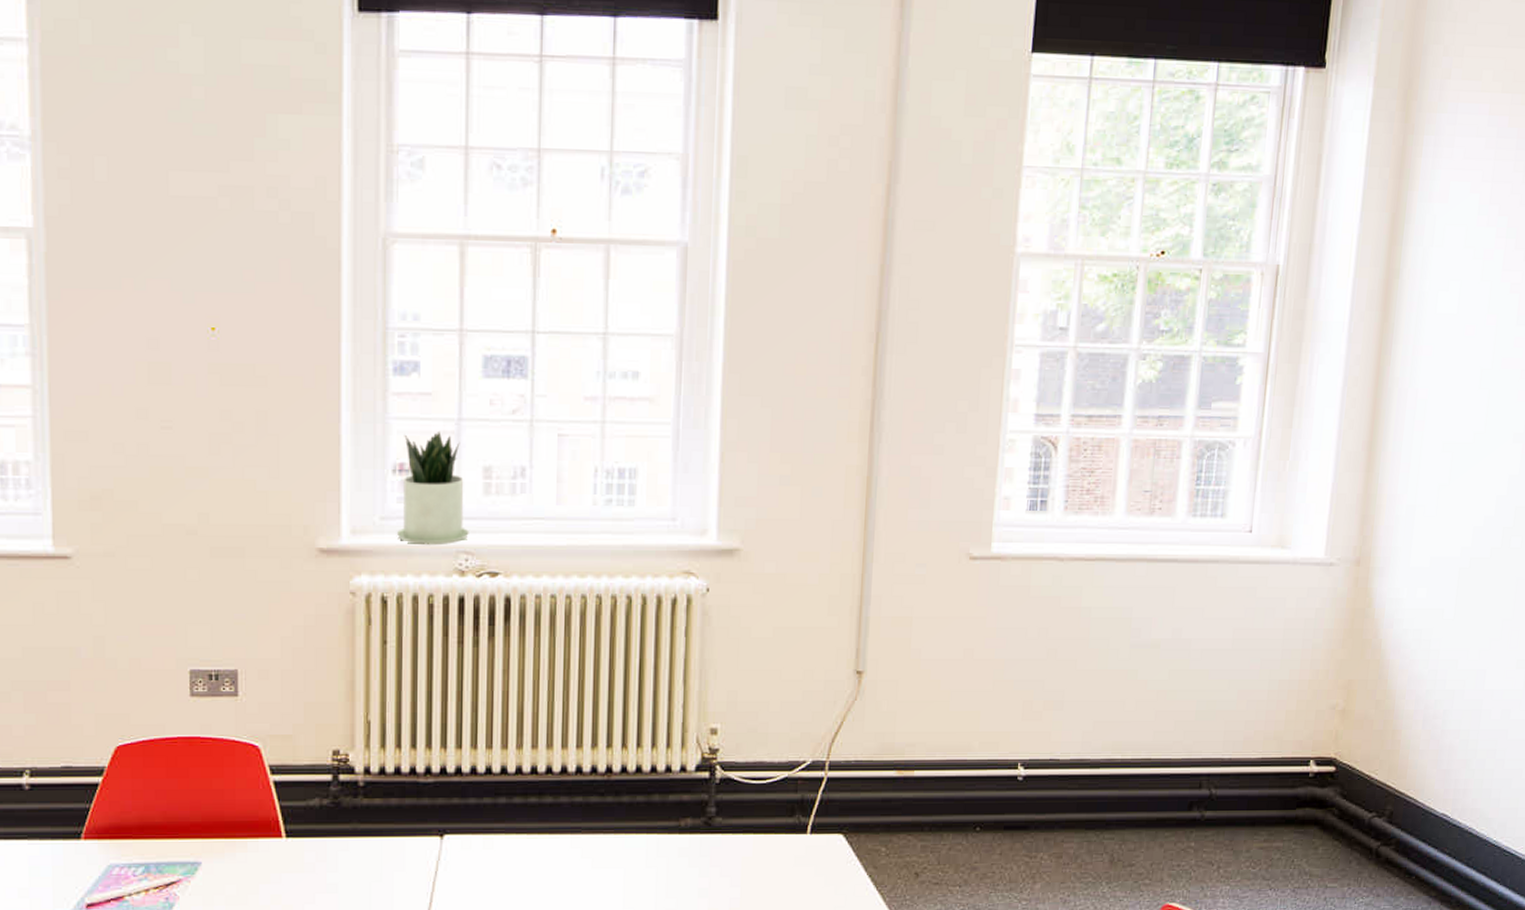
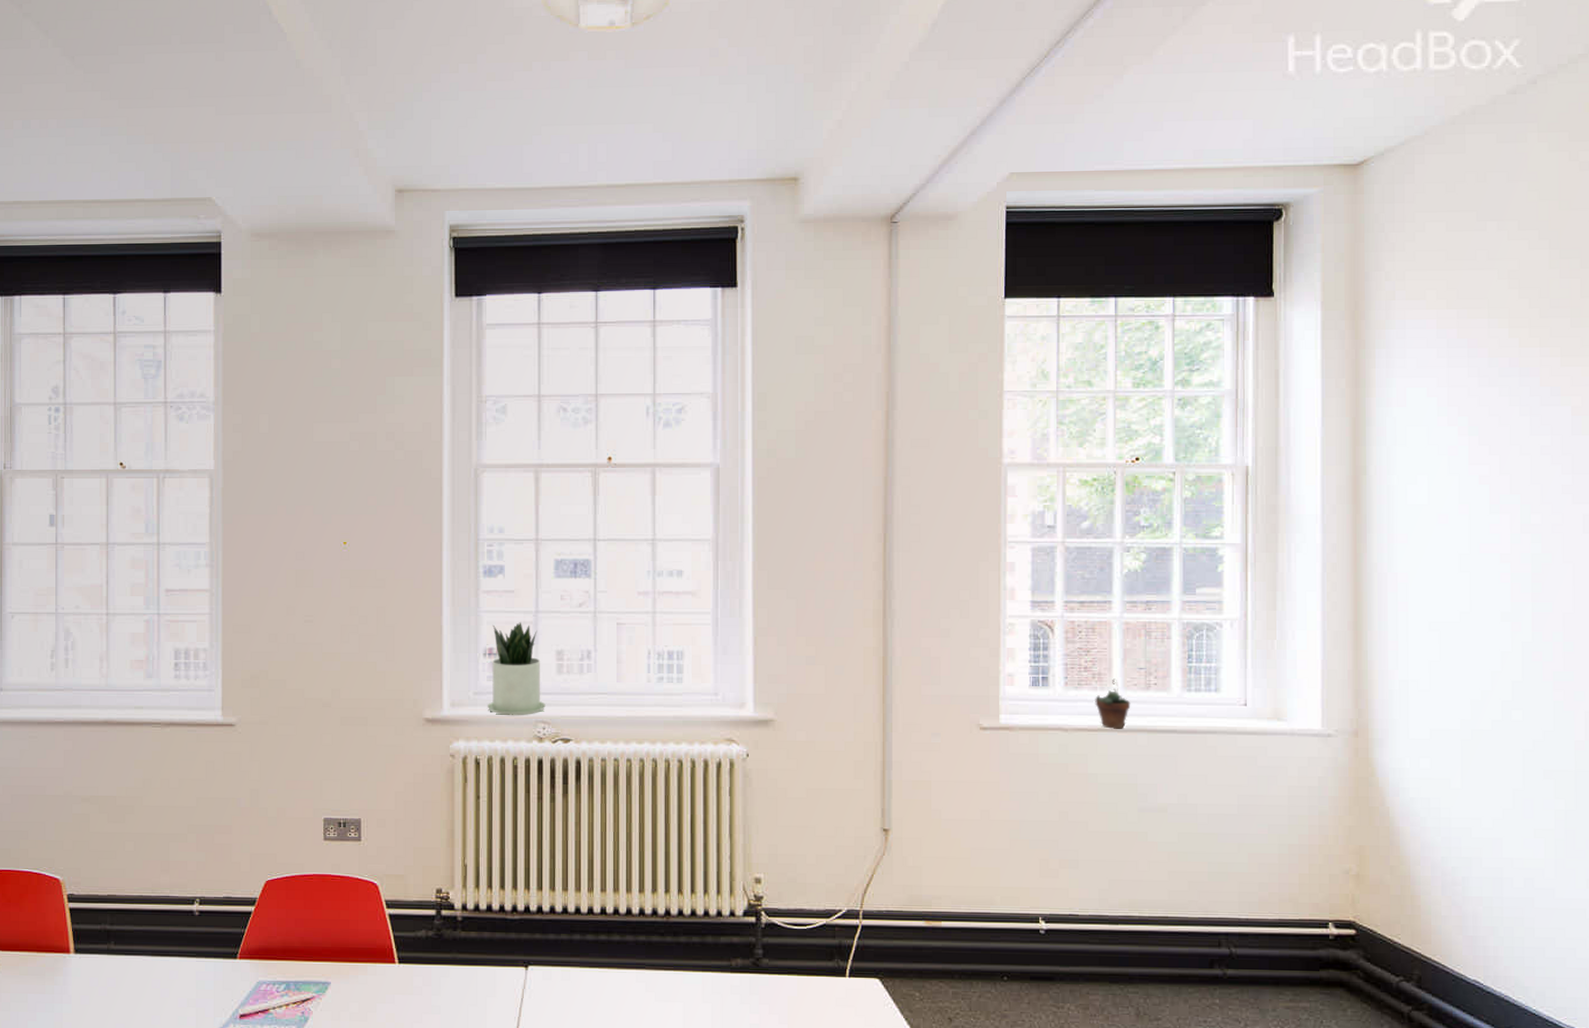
succulent plant: none [1095,502,1133,559] -> present [1095,678,1131,730]

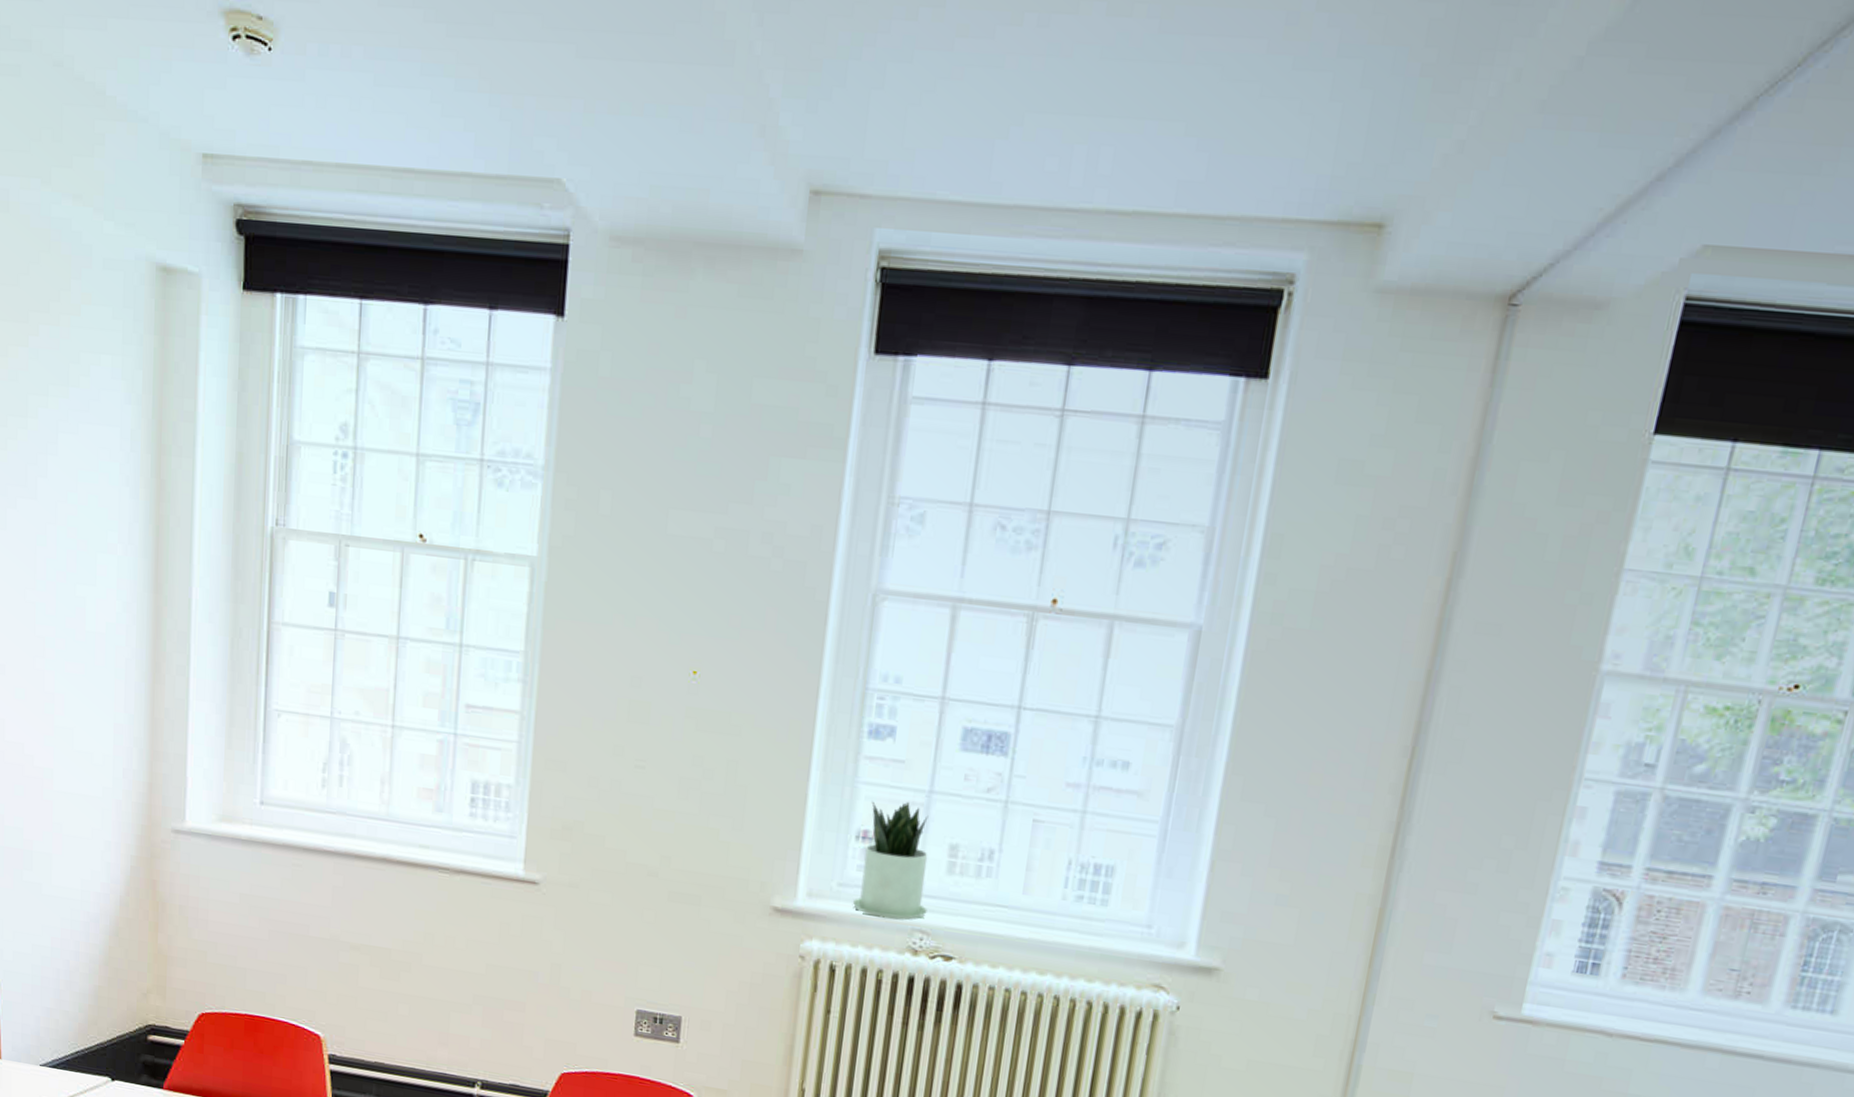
succulent plant: present [1095,678,1131,730] -> none [1657,978,1709,1044]

